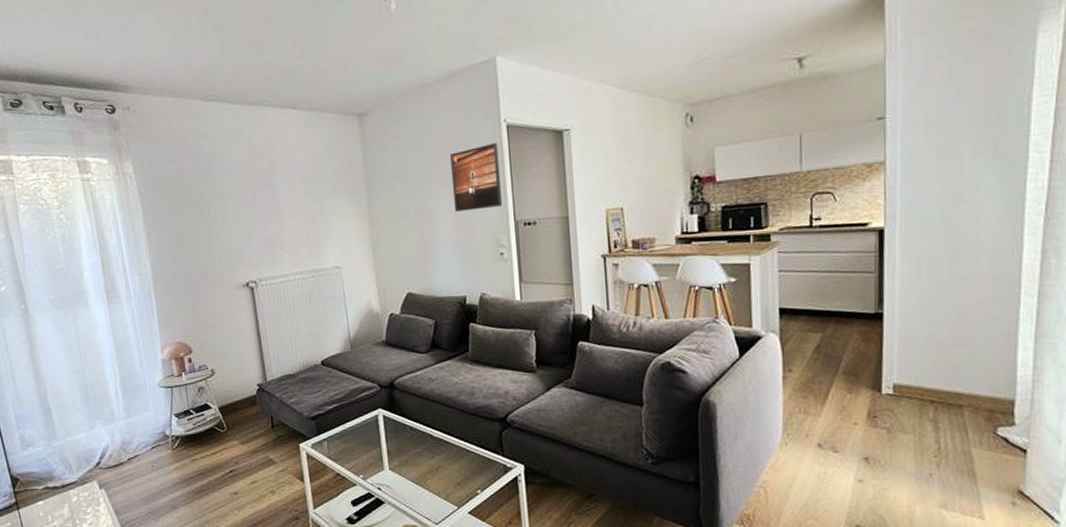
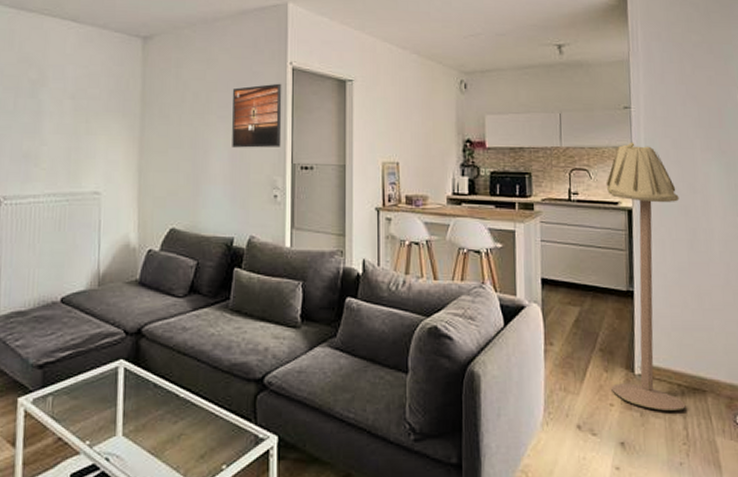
floor lamp: none [853,157,941,427] -> present [606,143,686,411]

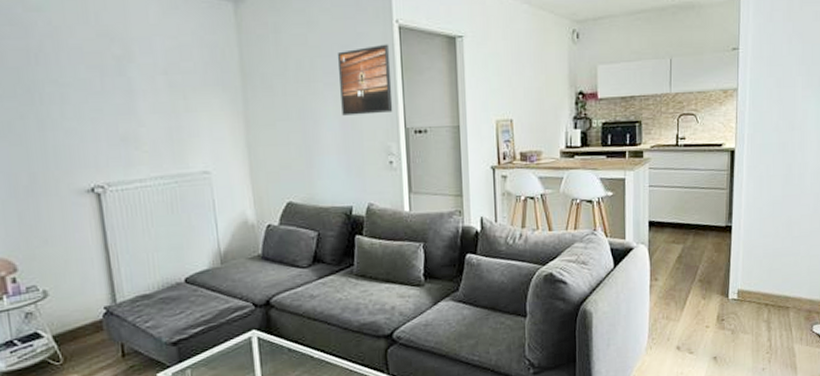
floor lamp: present [606,143,686,411] -> none [708,84,779,328]

